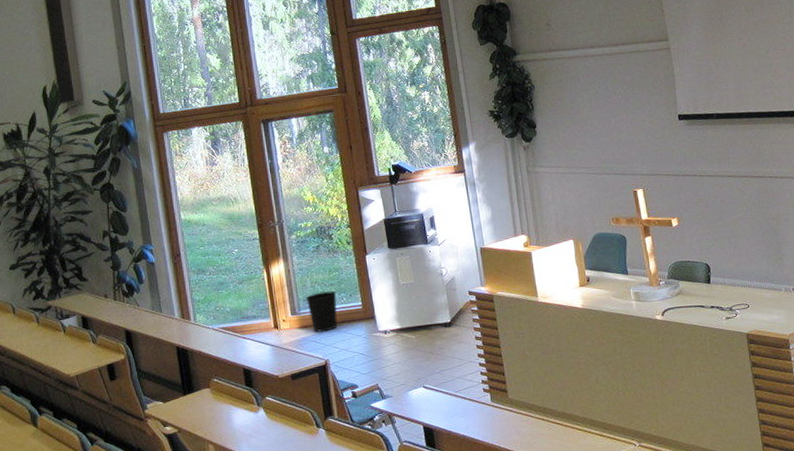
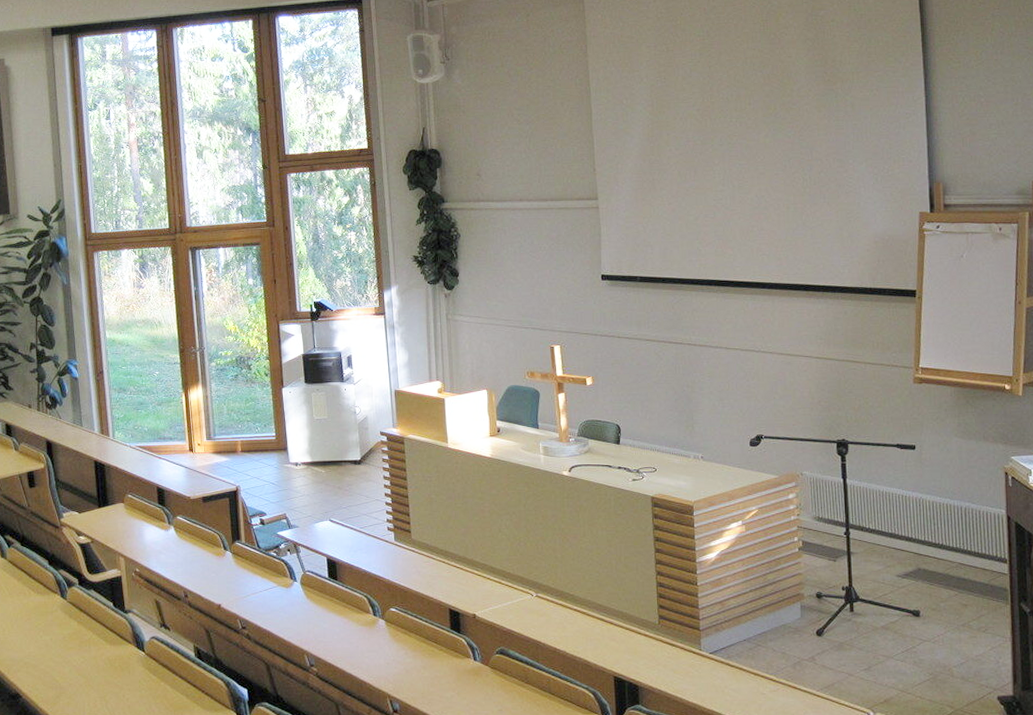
wastebasket: present [305,291,338,332] -> none [221,420,252,459]

